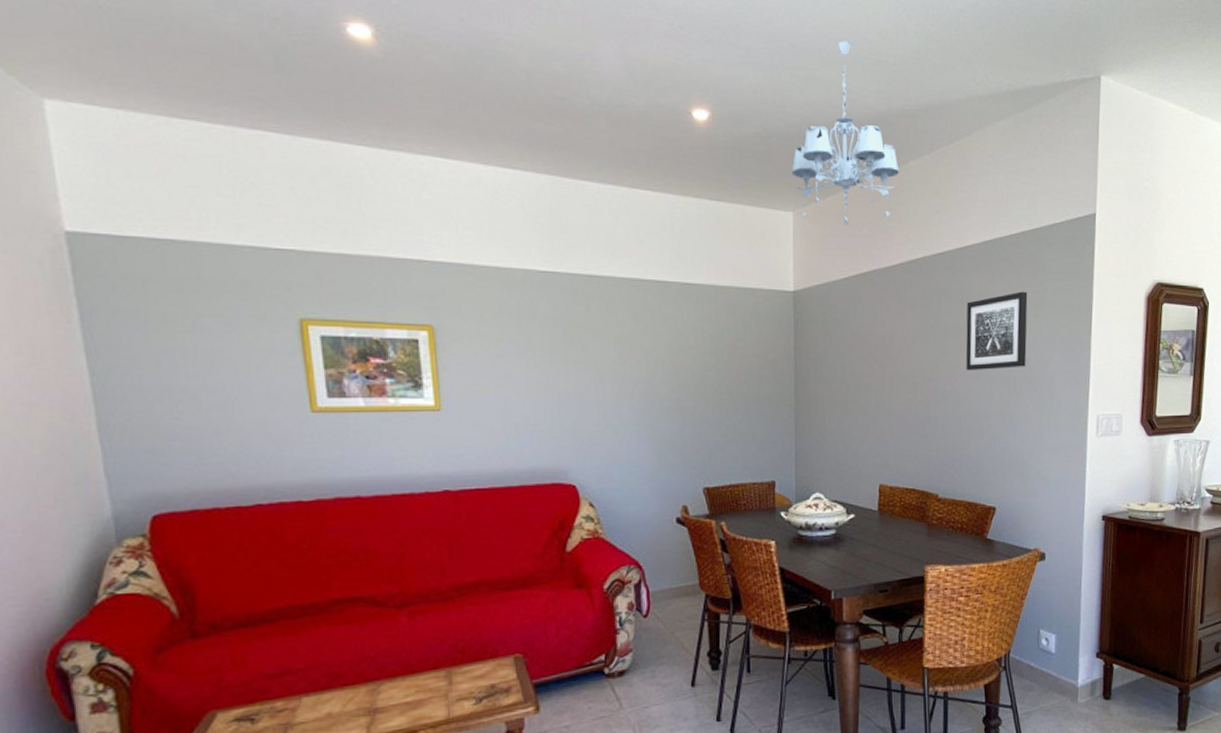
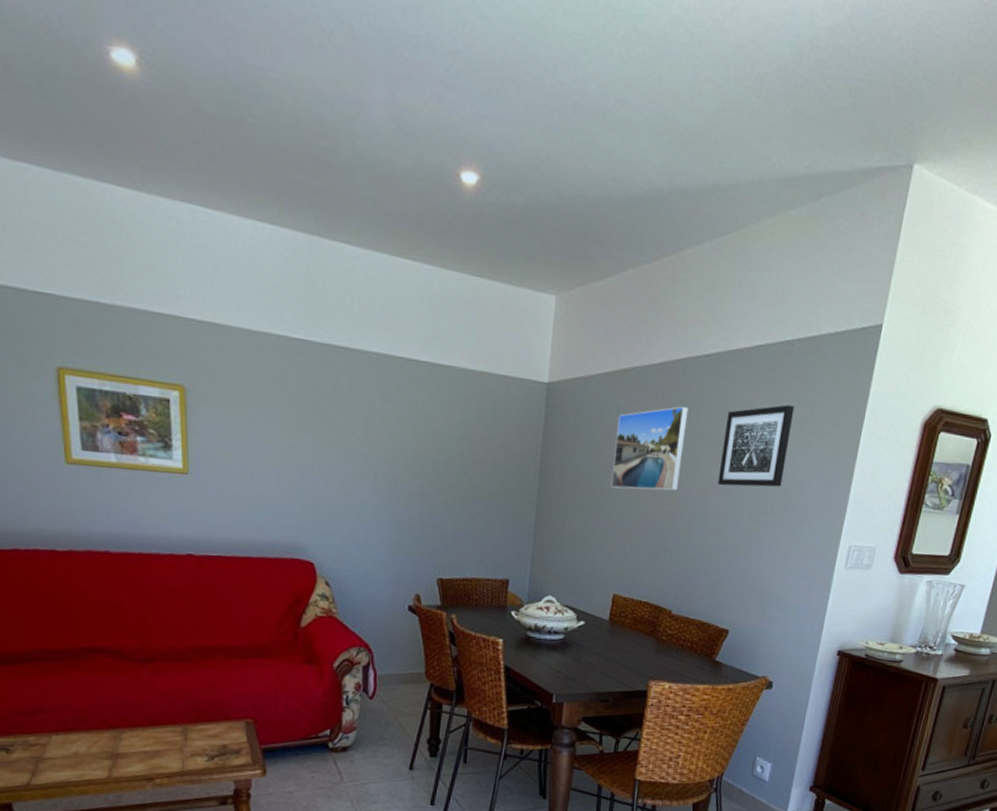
chandelier: present [791,41,900,225] -> none [559,102,675,315]
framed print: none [864,302,930,383] -> present [610,406,689,491]

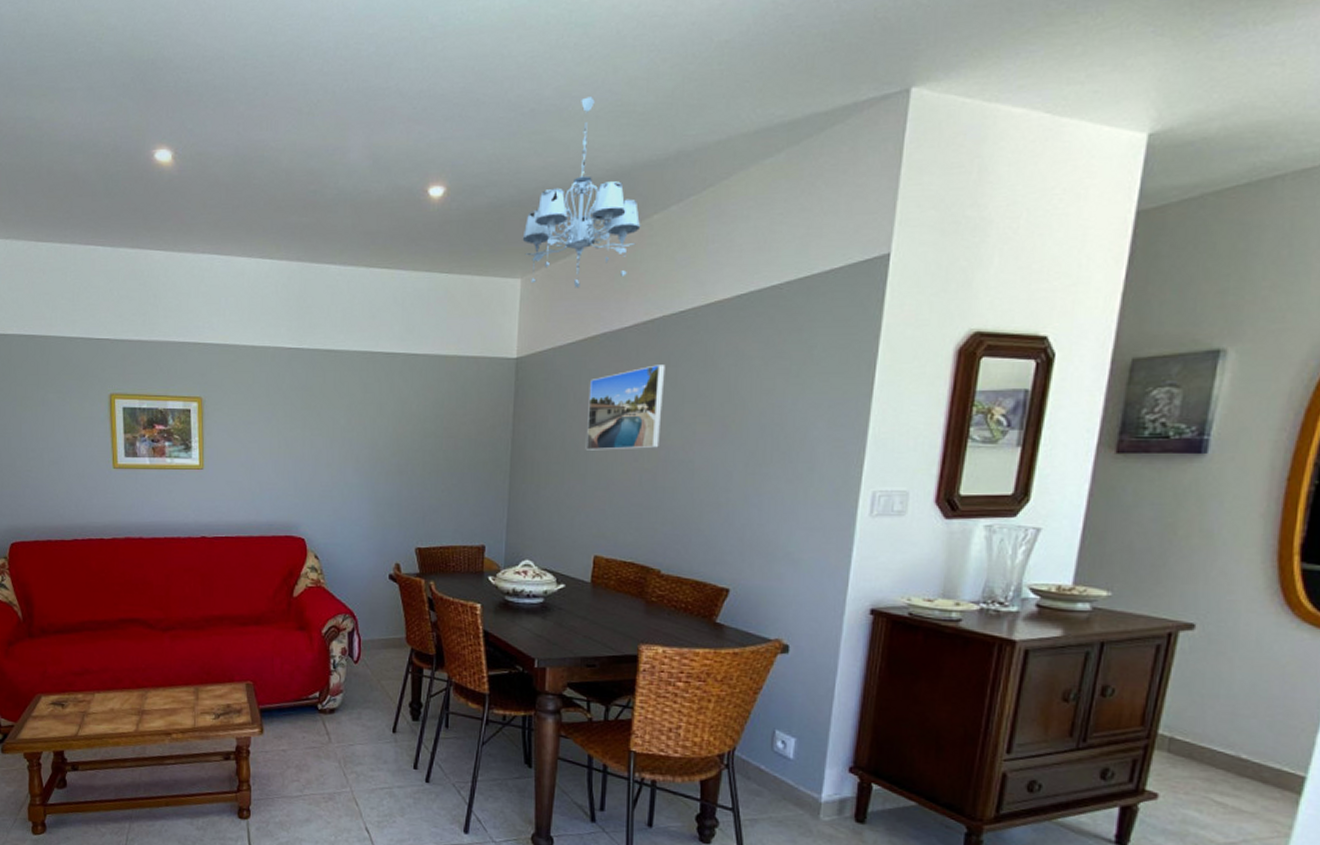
chandelier: none [559,102,675,315] -> present [522,96,641,288]
wall art: present [717,404,795,487] -> none [704,349,789,439]

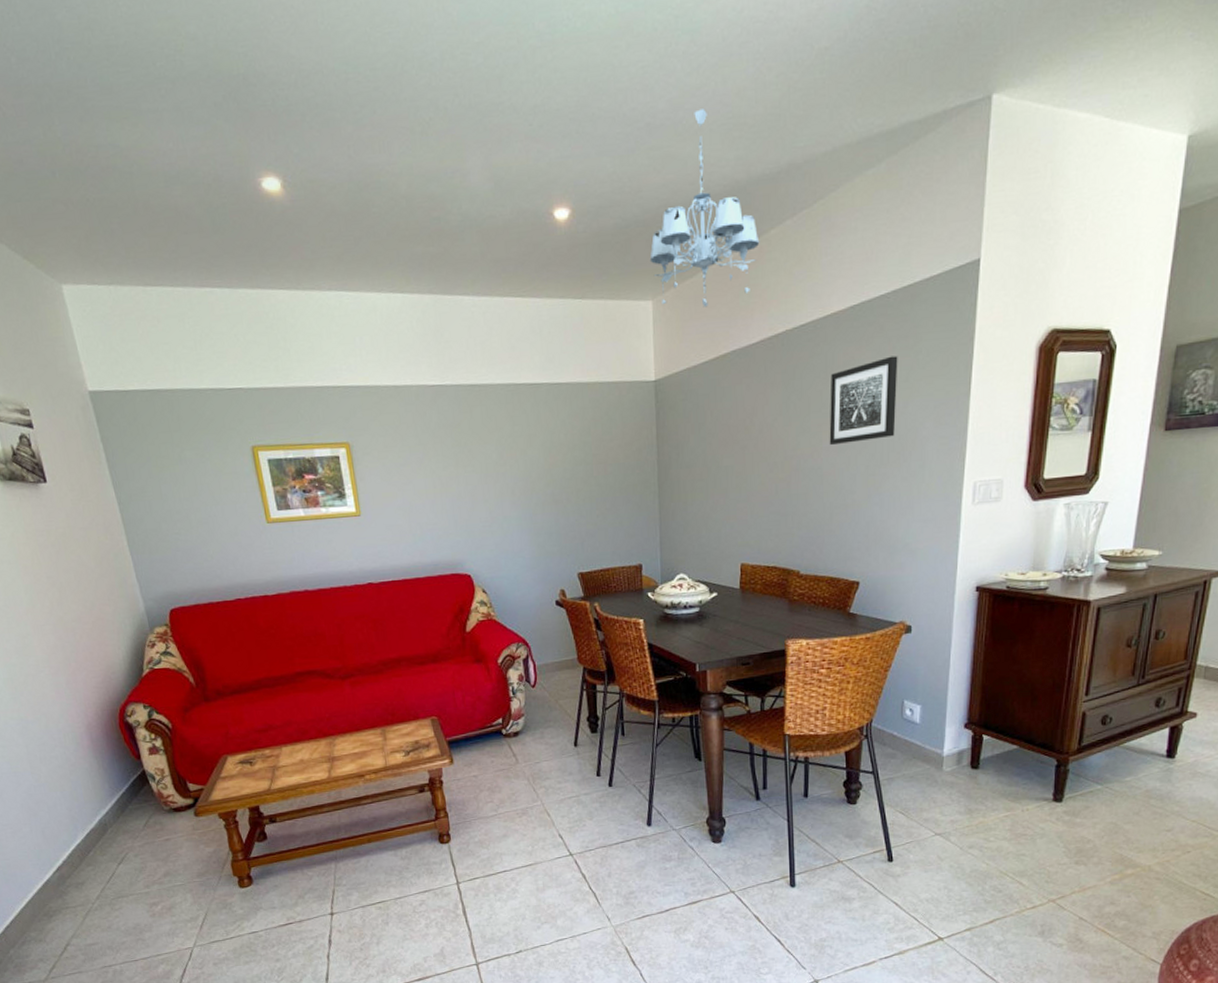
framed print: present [585,365,666,450] -> none [724,378,792,466]
wall art: none [704,349,789,439] -> present [829,355,898,446]

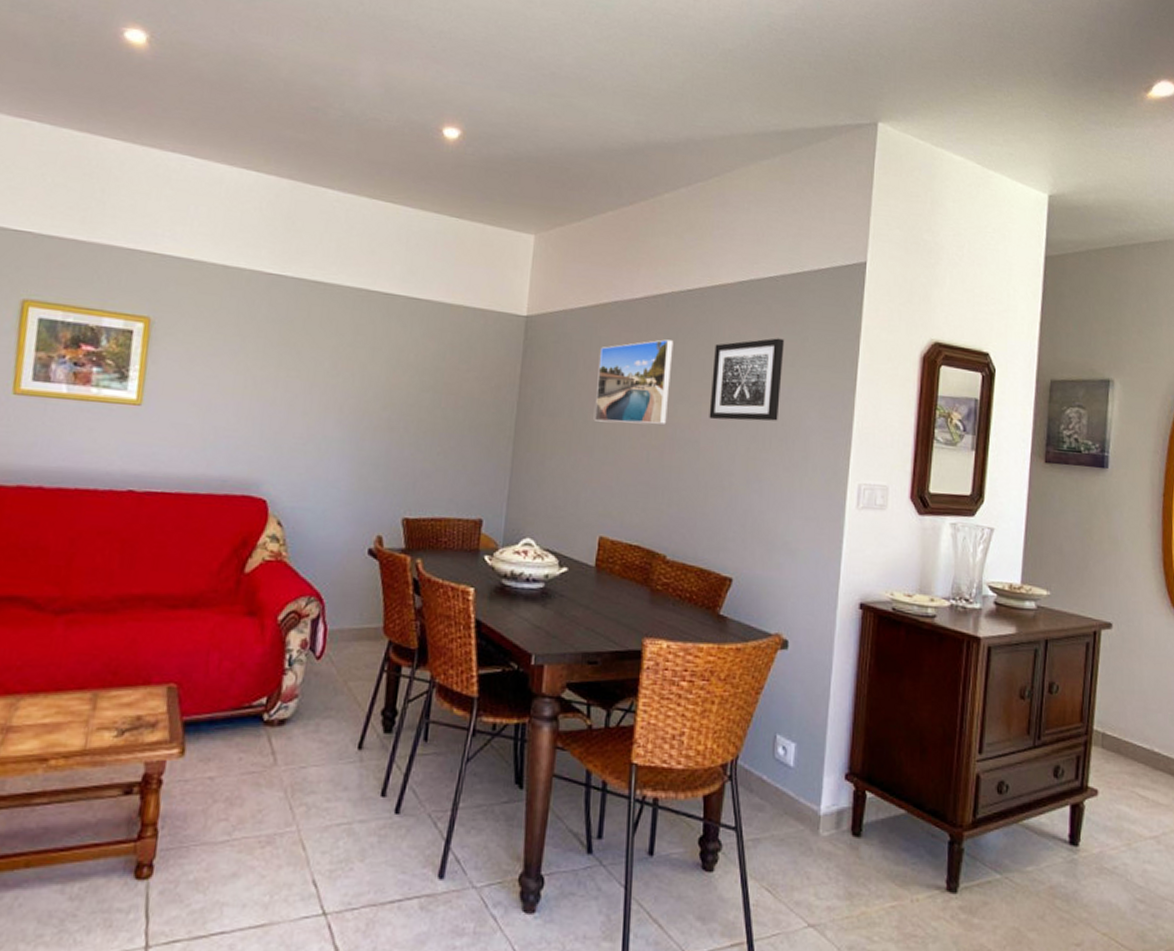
chandelier: present [649,109,760,308] -> none [537,72,653,253]
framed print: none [724,378,792,466] -> present [593,339,674,425]

